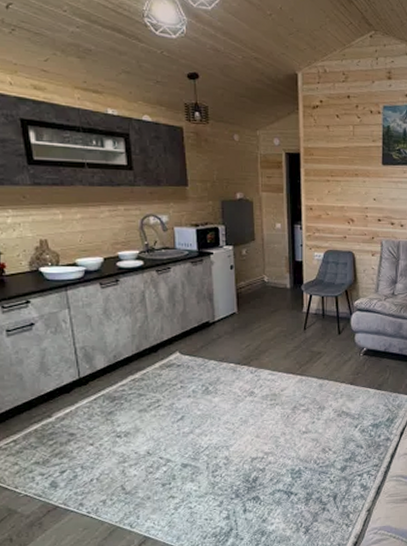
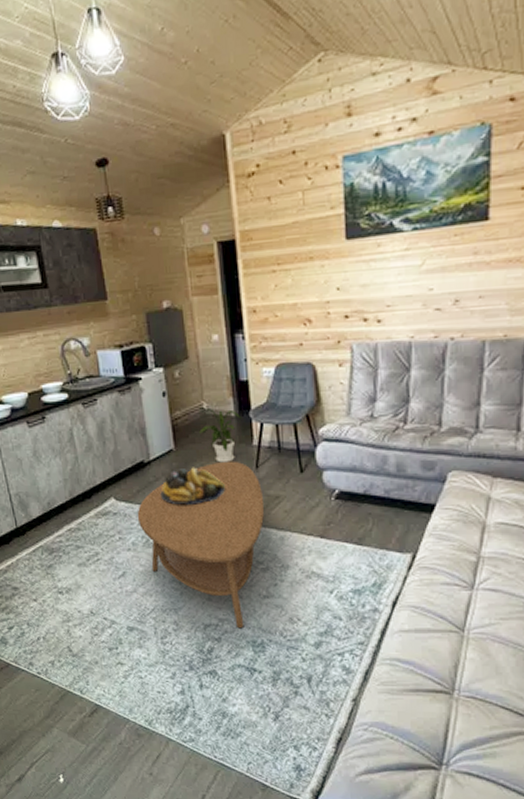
coffee table: none [199,323,309,460] -> present [137,461,265,629]
fruit bowl: none [222,327,277,359] -> present [160,467,225,505]
house plant: none [260,280,294,325] -> present [199,407,241,463]

